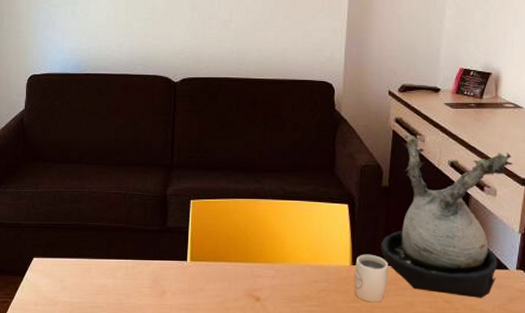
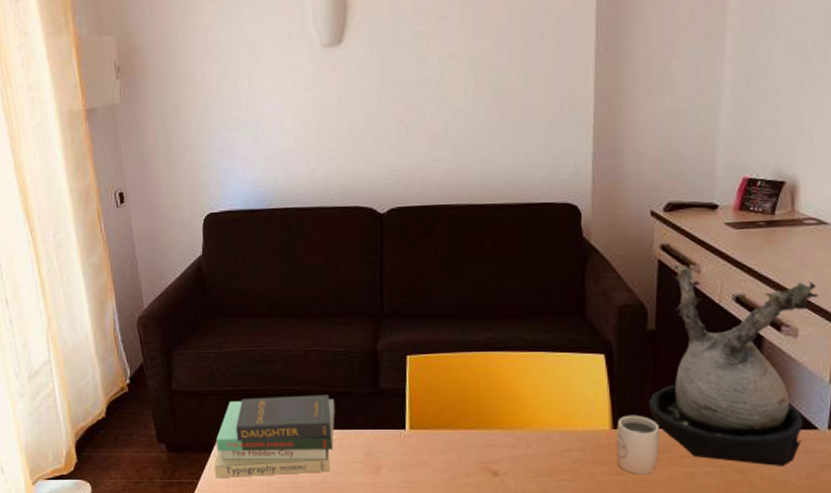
books: none [27,230,130,299] -> present [215,394,335,479]

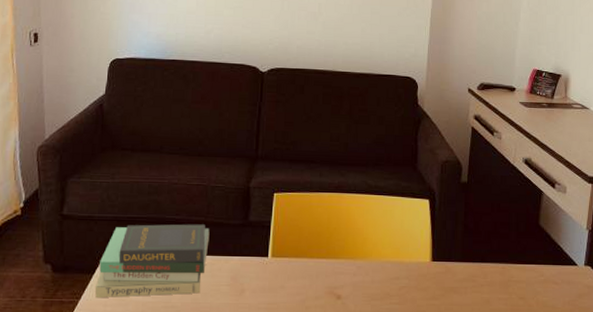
mug: present [616,415,660,475] -> none [433,250,467,300]
plant: present [648,264,818,466] -> none [459,131,581,294]

